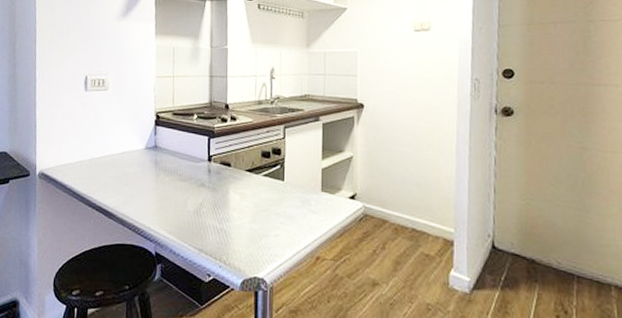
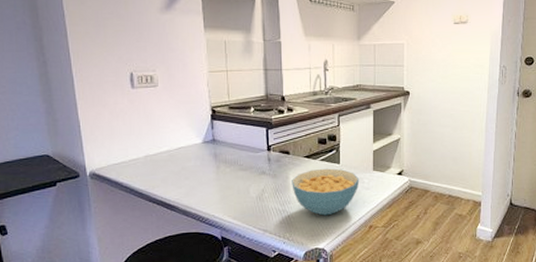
cereal bowl: none [231,185,306,240] -> present [292,168,360,216]

